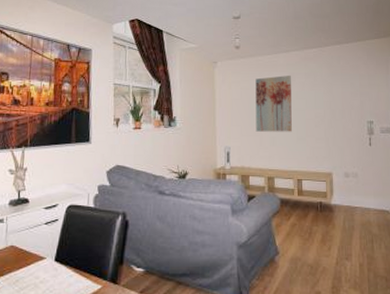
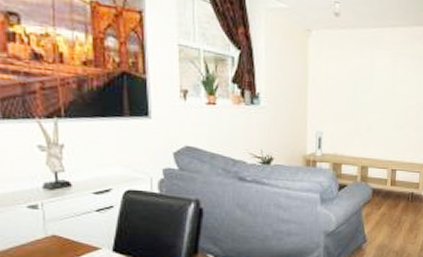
wall art: present [255,76,292,132] -> none [352,54,395,120]

